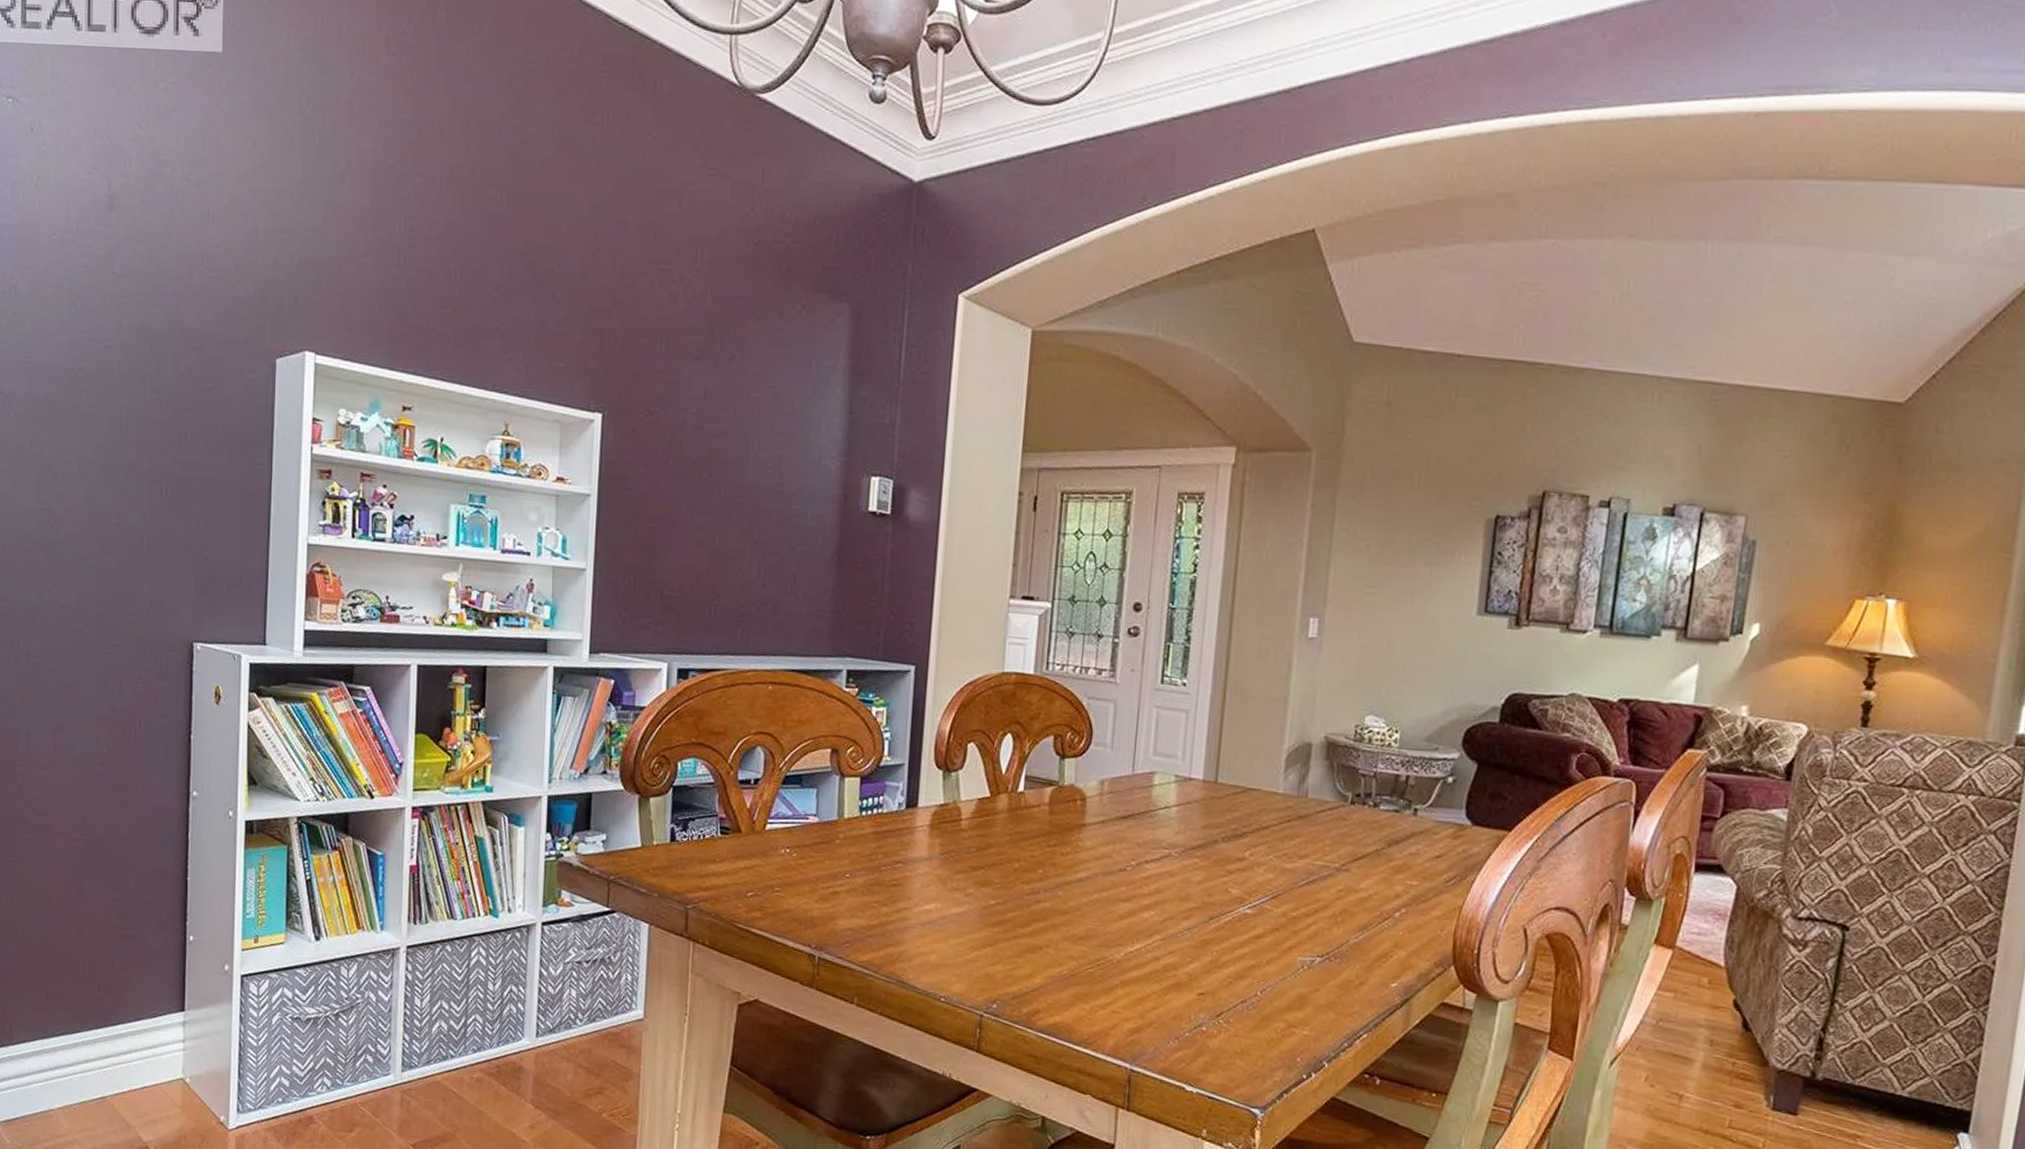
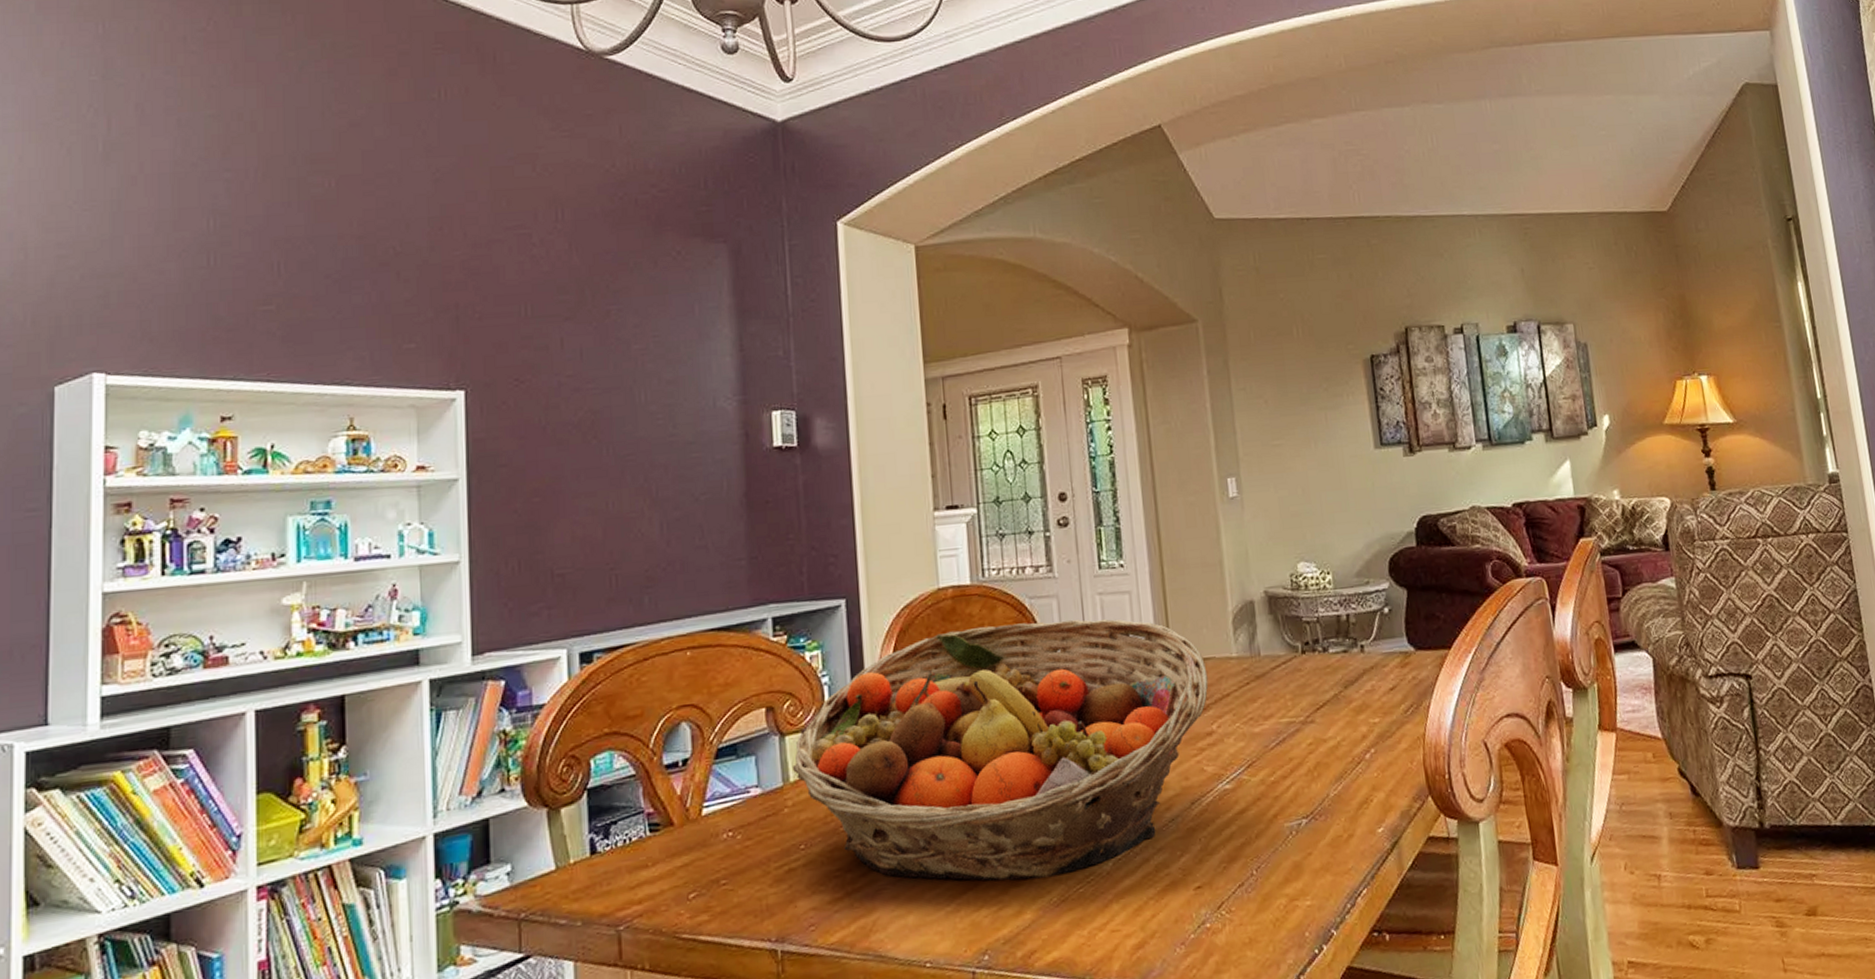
fruit basket: none [847,714,1251,953] -> present [791,618,1209,882]

